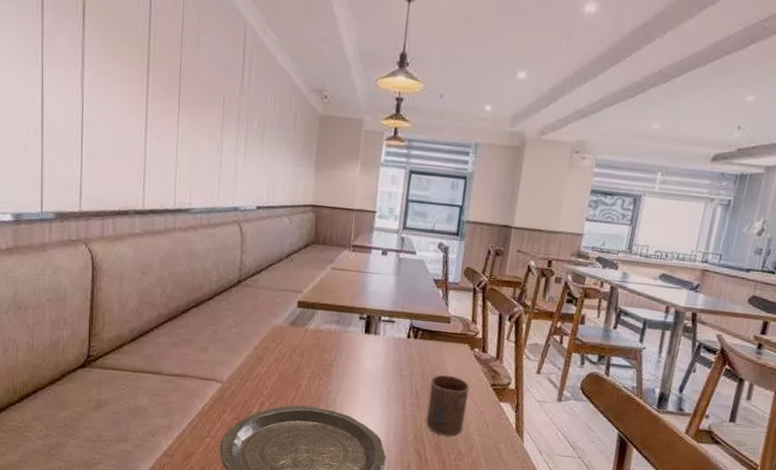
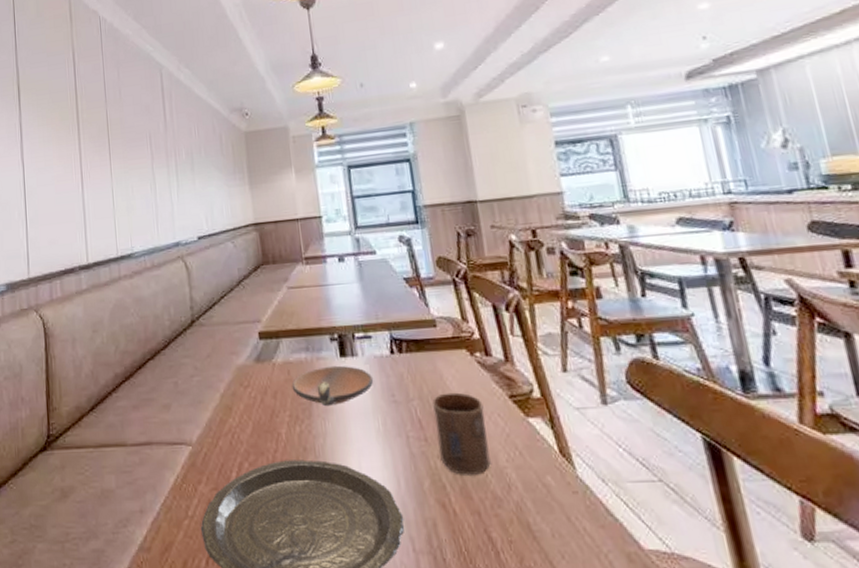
bowl: none [318,339,389,370] -> present [291,365,374,407]

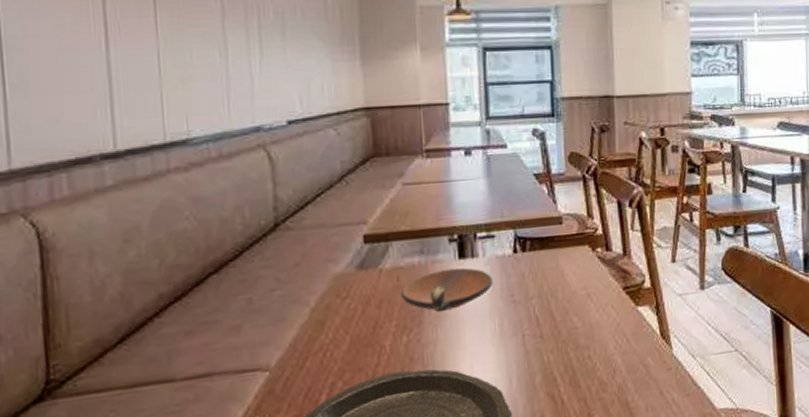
cup: present [432,392,491,475] -> none [551,287,600,366]

